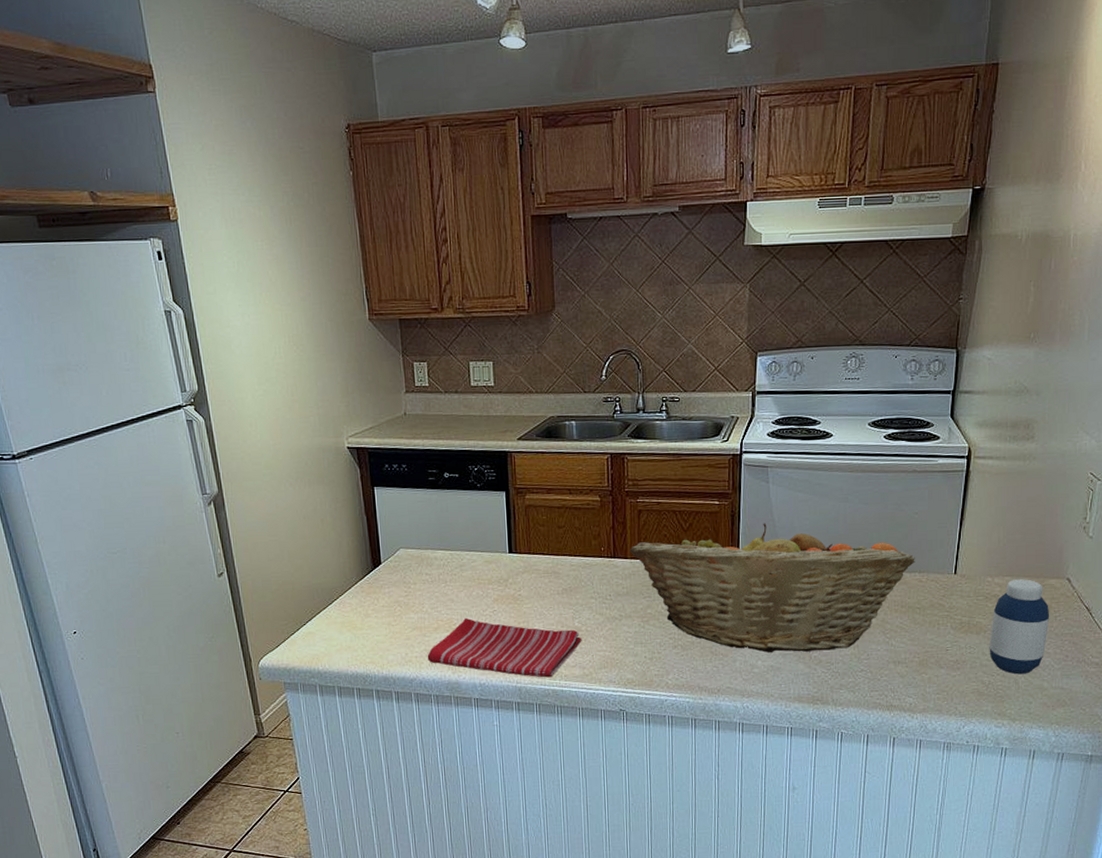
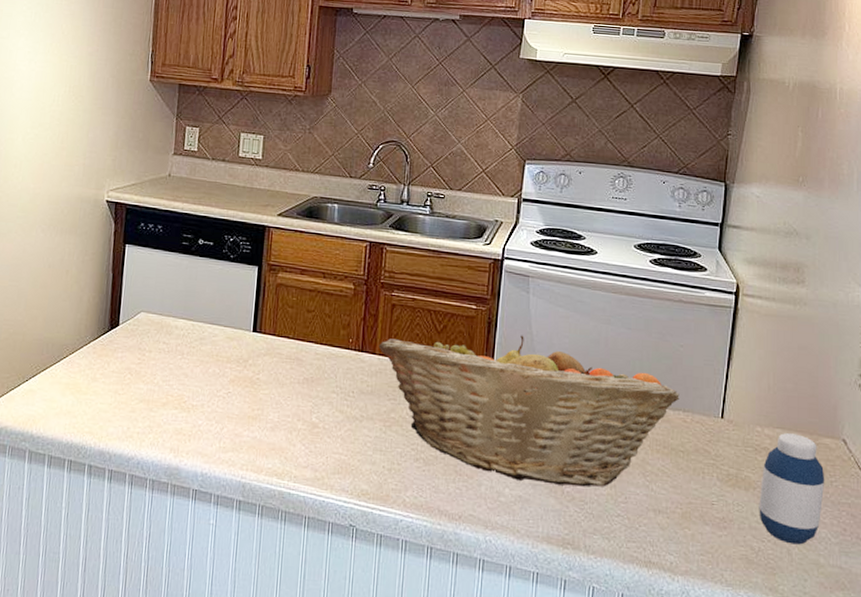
dish towel: present [427,618,582,678] -> none [149,397,318,477]

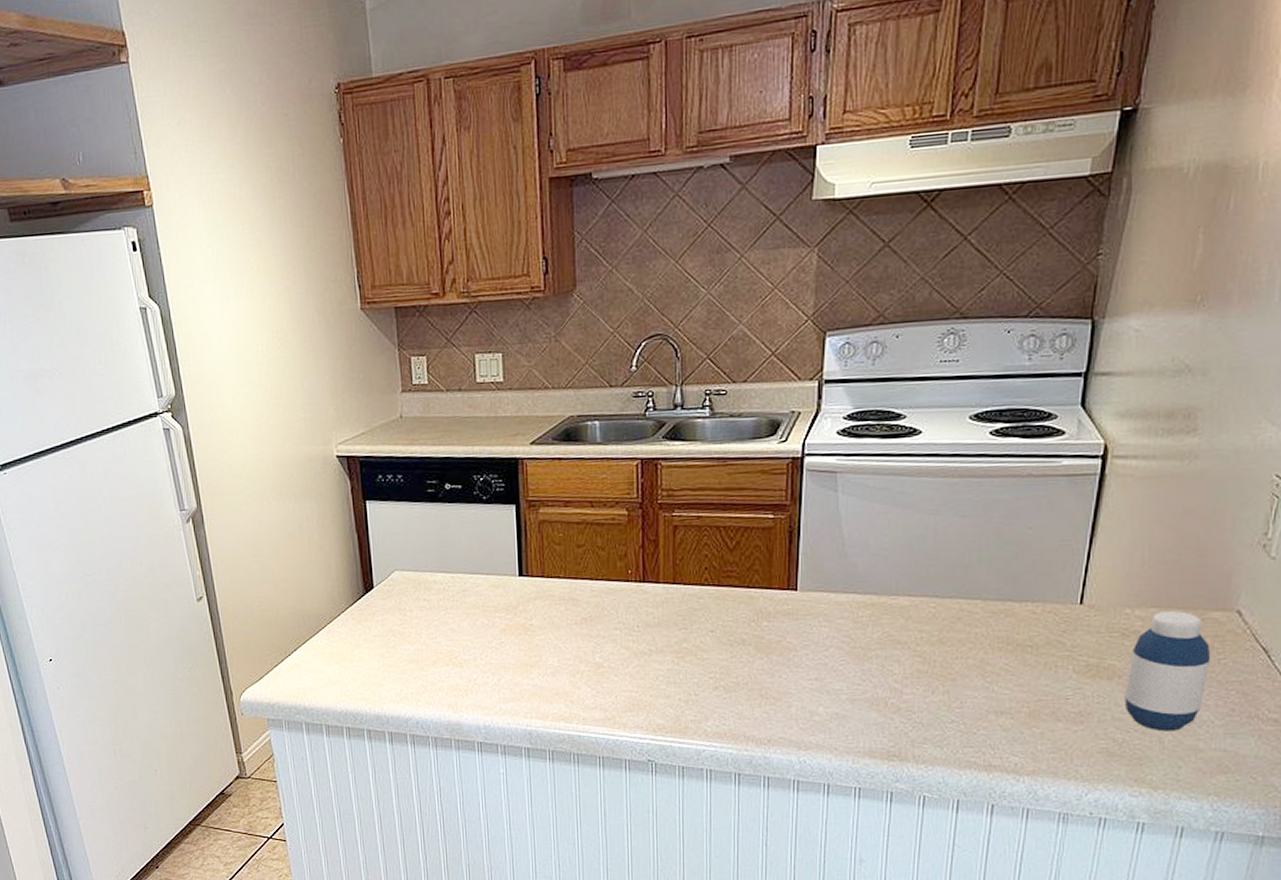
fruit basket: present [378,335,680,487] -> none [662,540,1027,697]

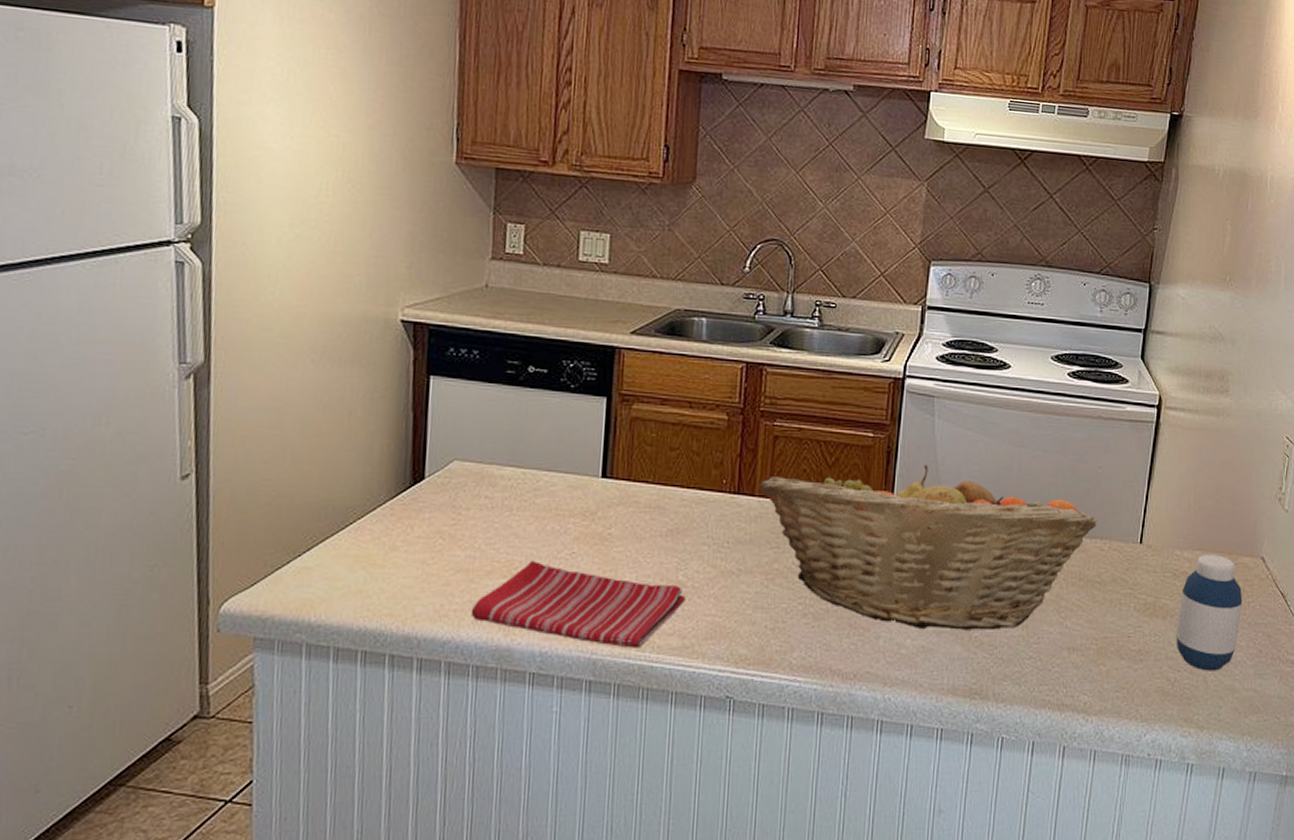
dish towel: none [424,651,604,721] -> present [470,561,686,648]
fruit basket: none [662,540,1027,697] -> present [758,464,1097,630]

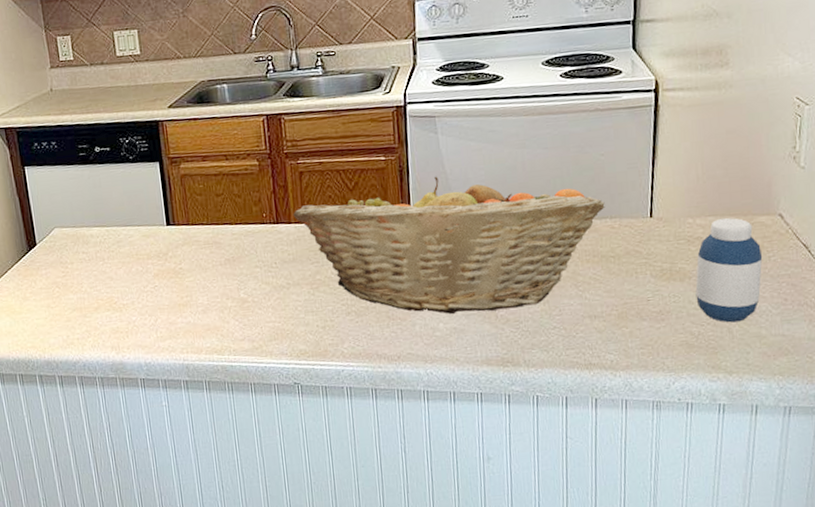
dish towel: present [470,561,686,648] -> none [89,296,249,354]

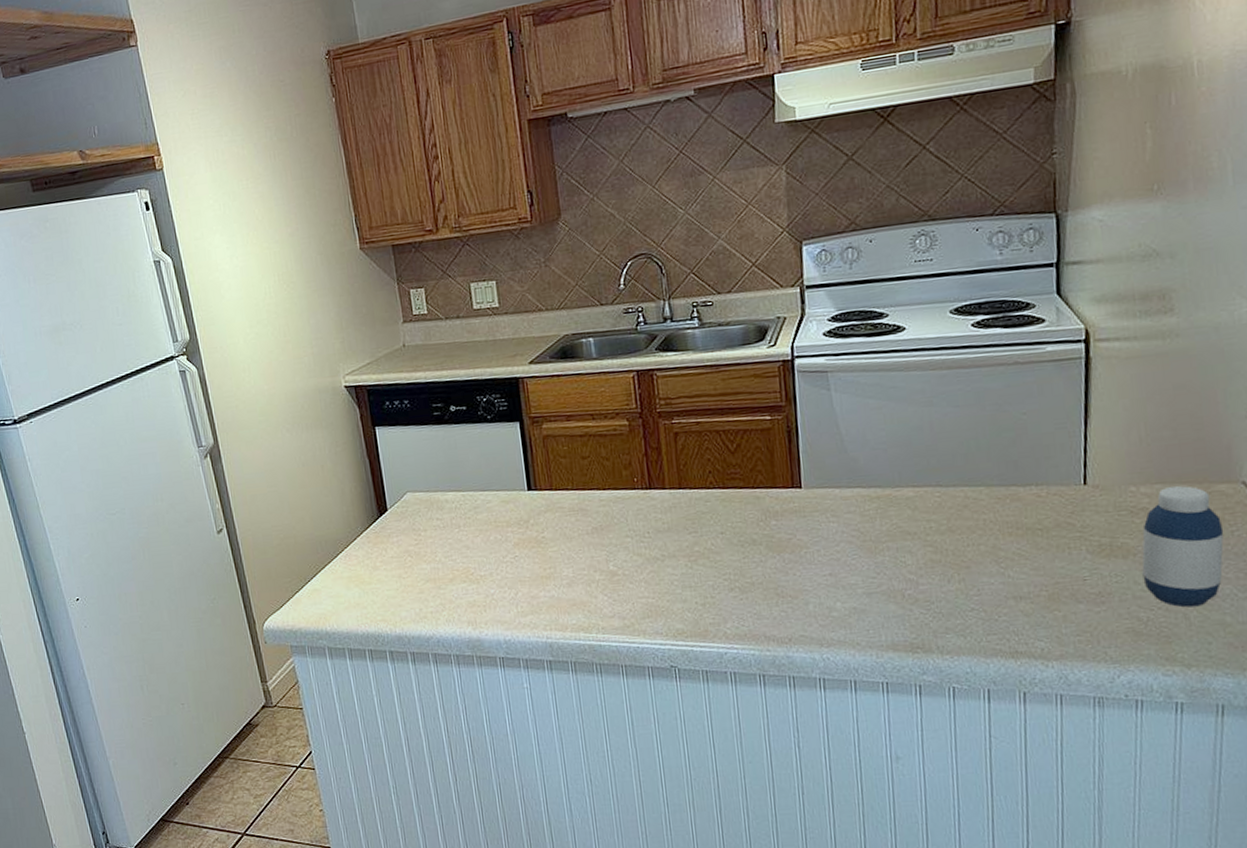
fruit basket: present [293,176,605,314] -> none [667,437,1029,592]

